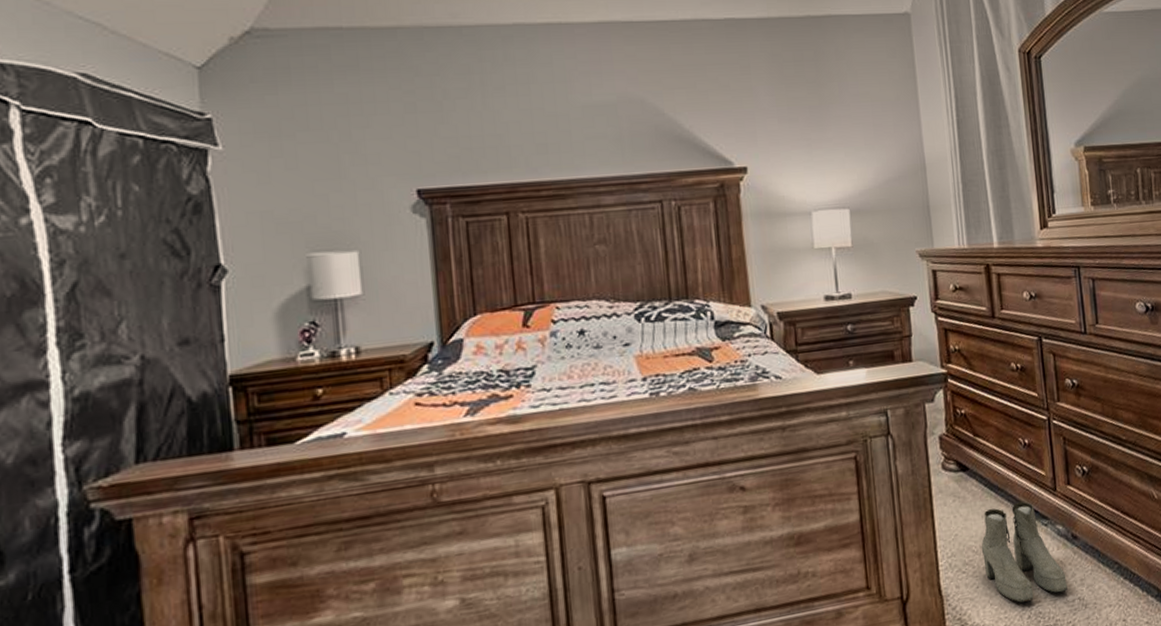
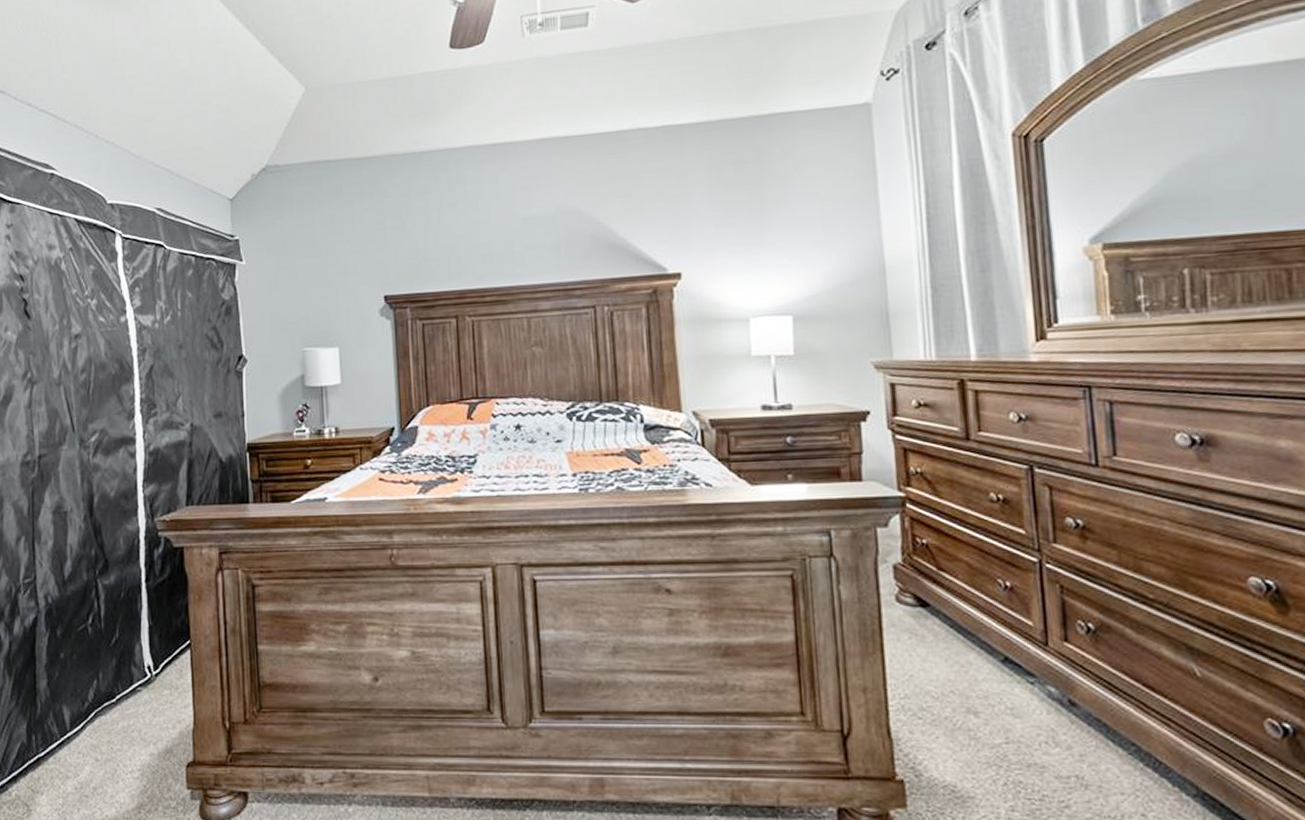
boots: present [981,501,1068,603] -> none [943,651,1060,767]

